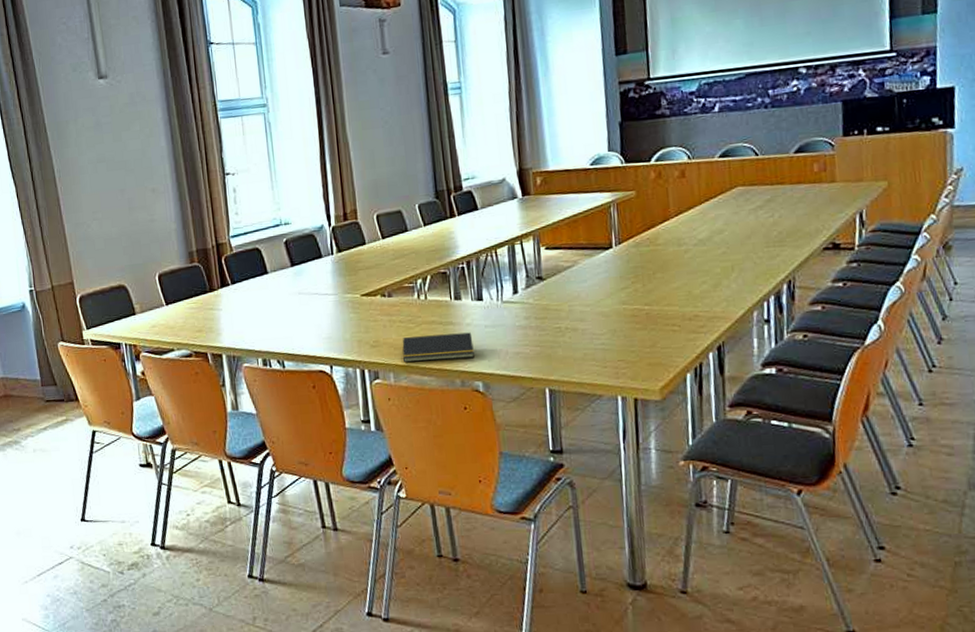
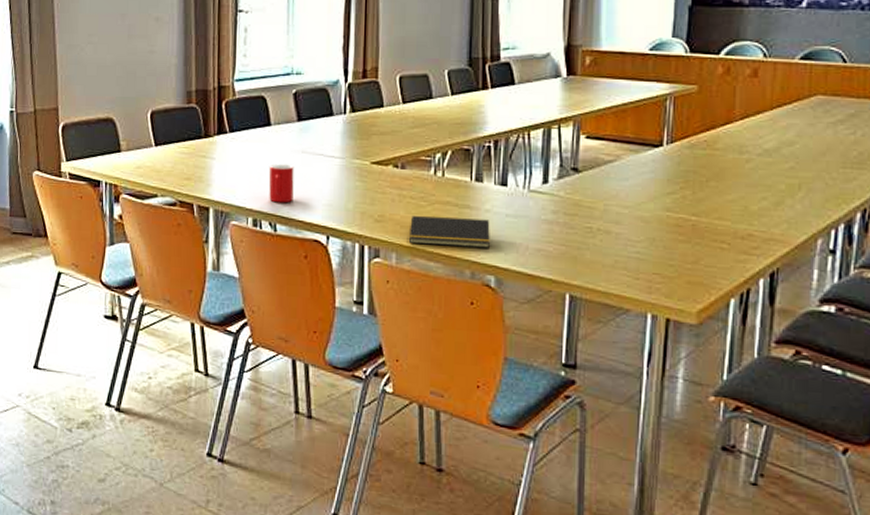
cup: none [271,306,296,342] -> present [269,164,294,203]

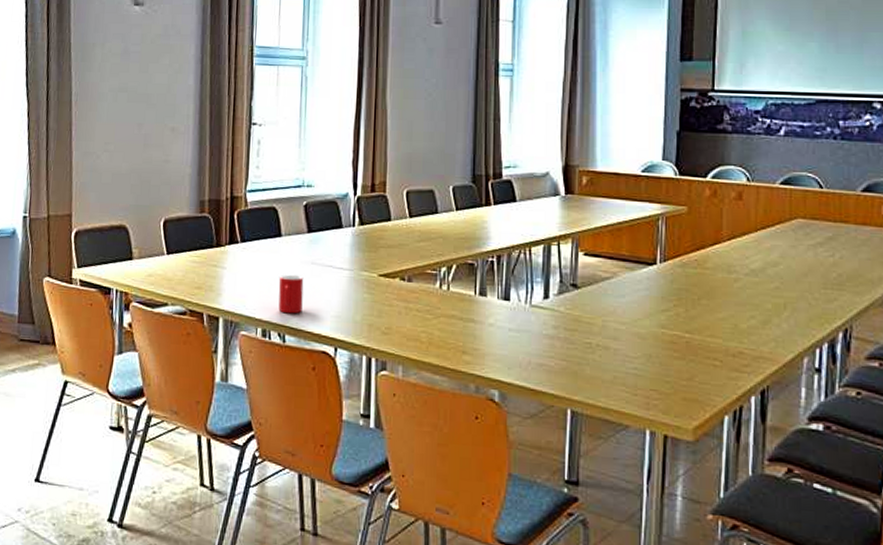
notepad: present [408,216,490,248] -> none [414,329,494,362]

